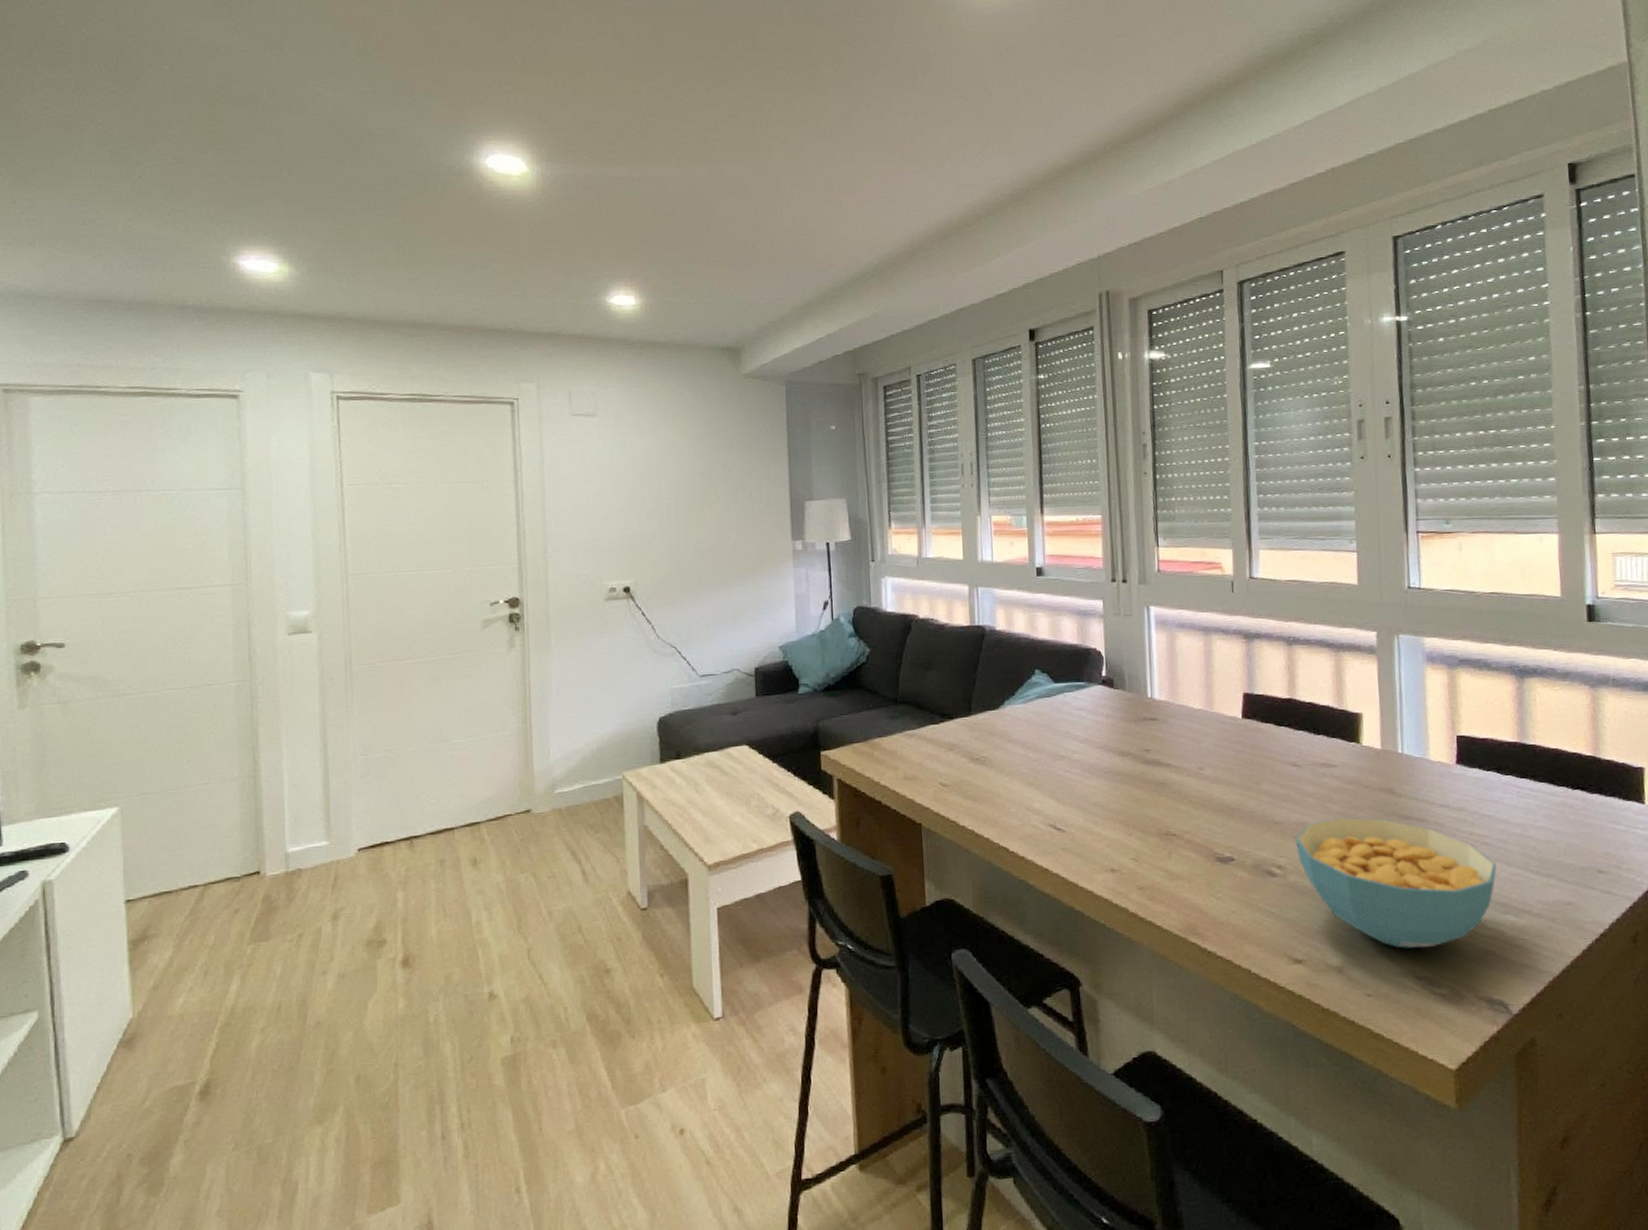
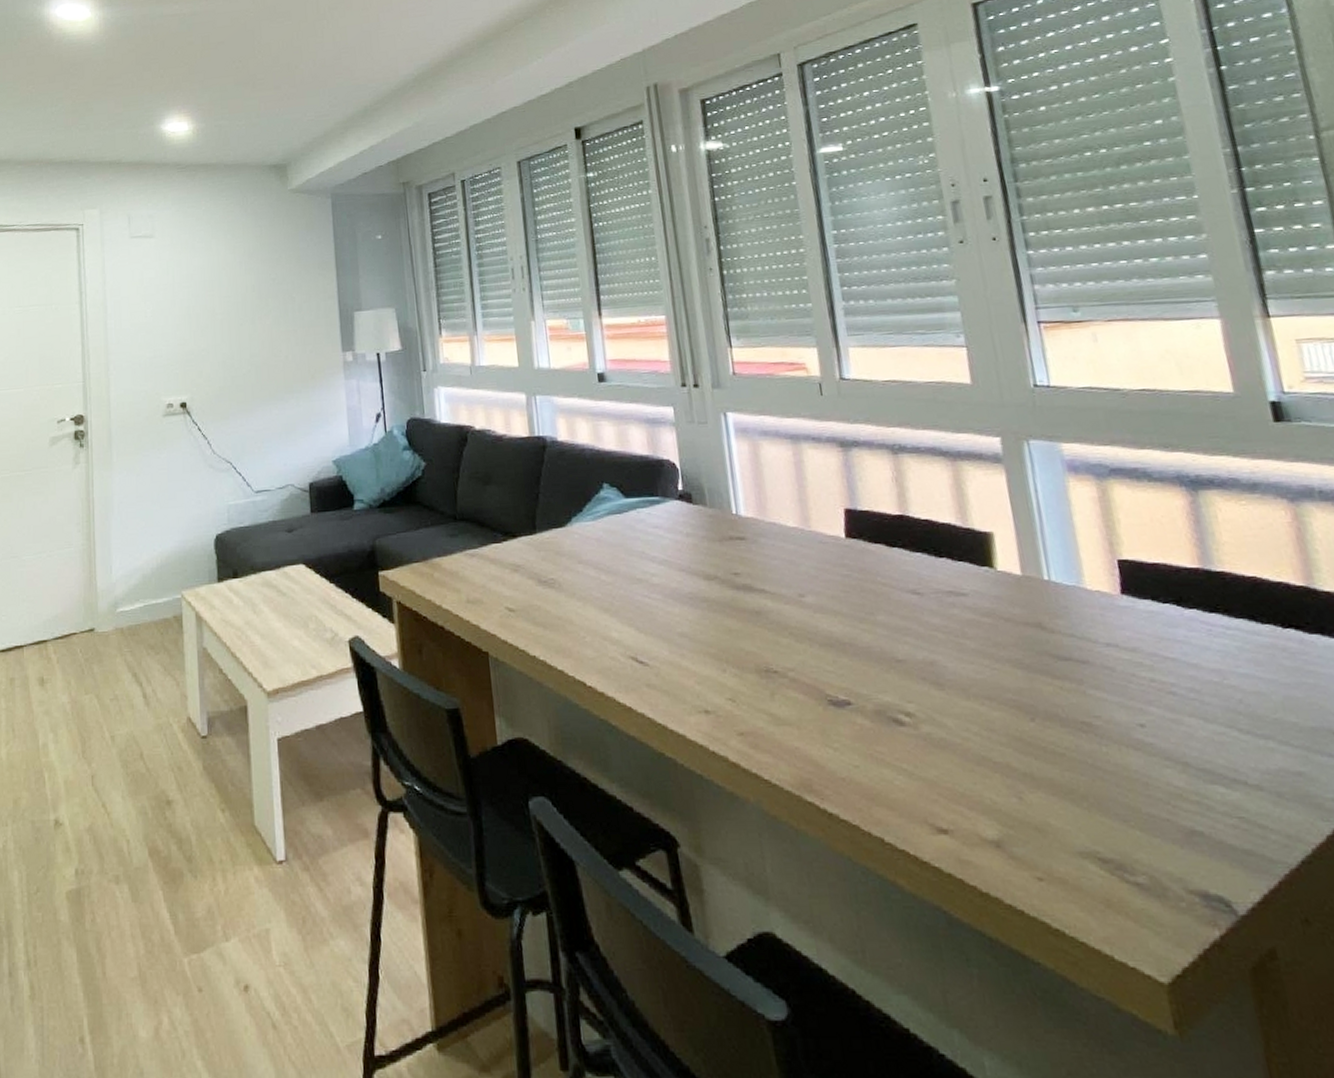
cereal bowl: present [1295,817,1497,949] -> none [924,656,1192,822]

